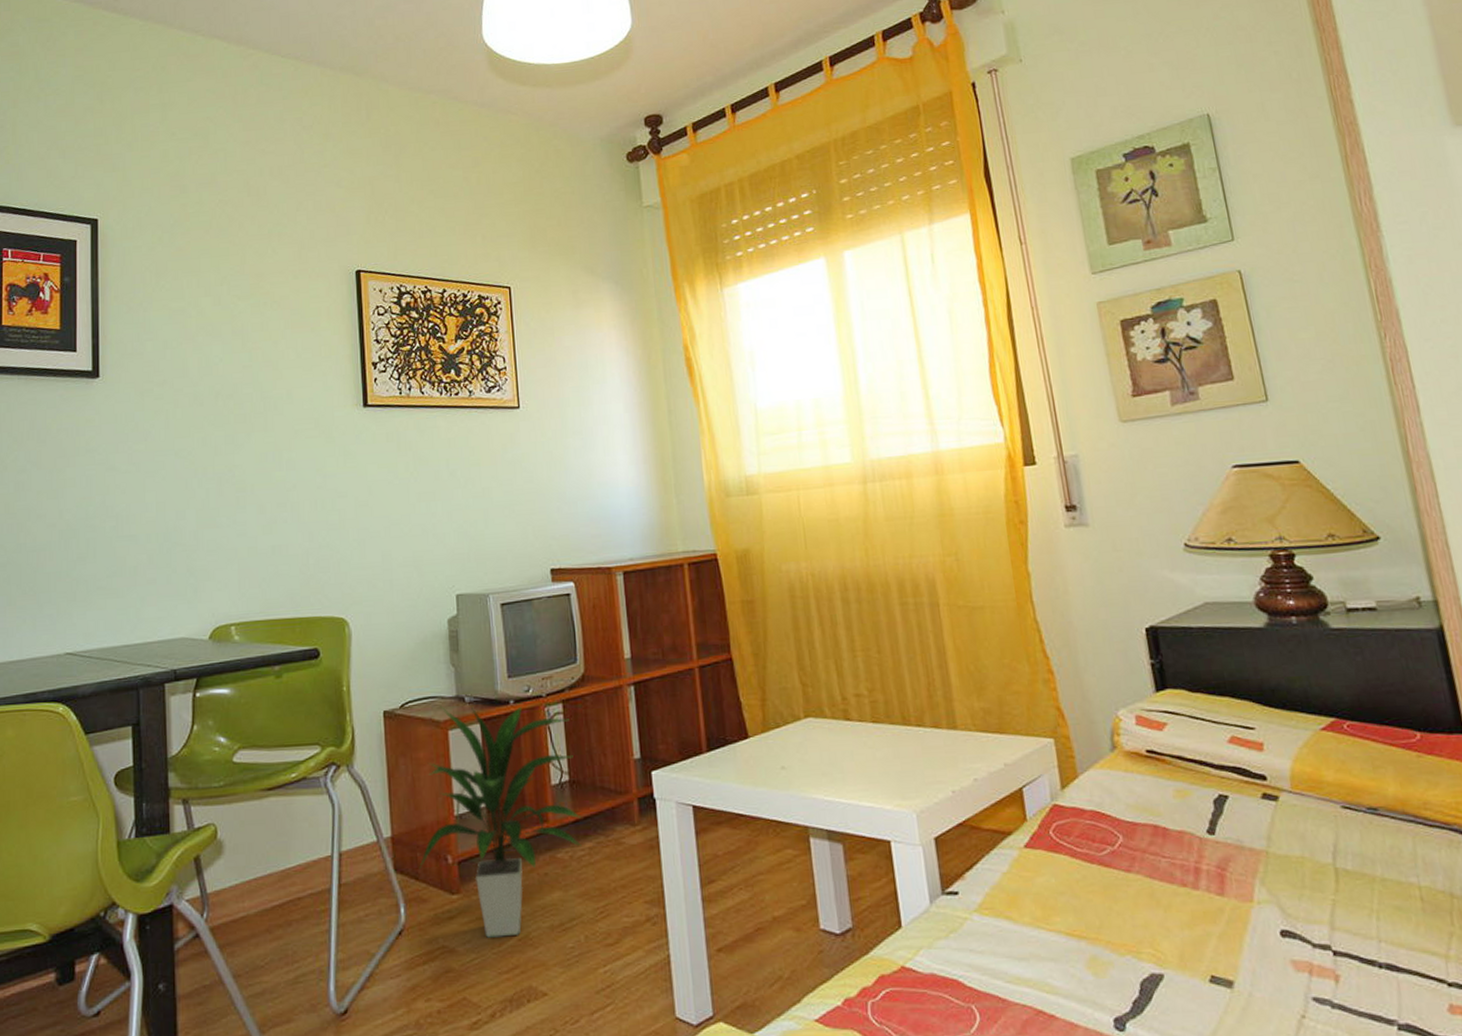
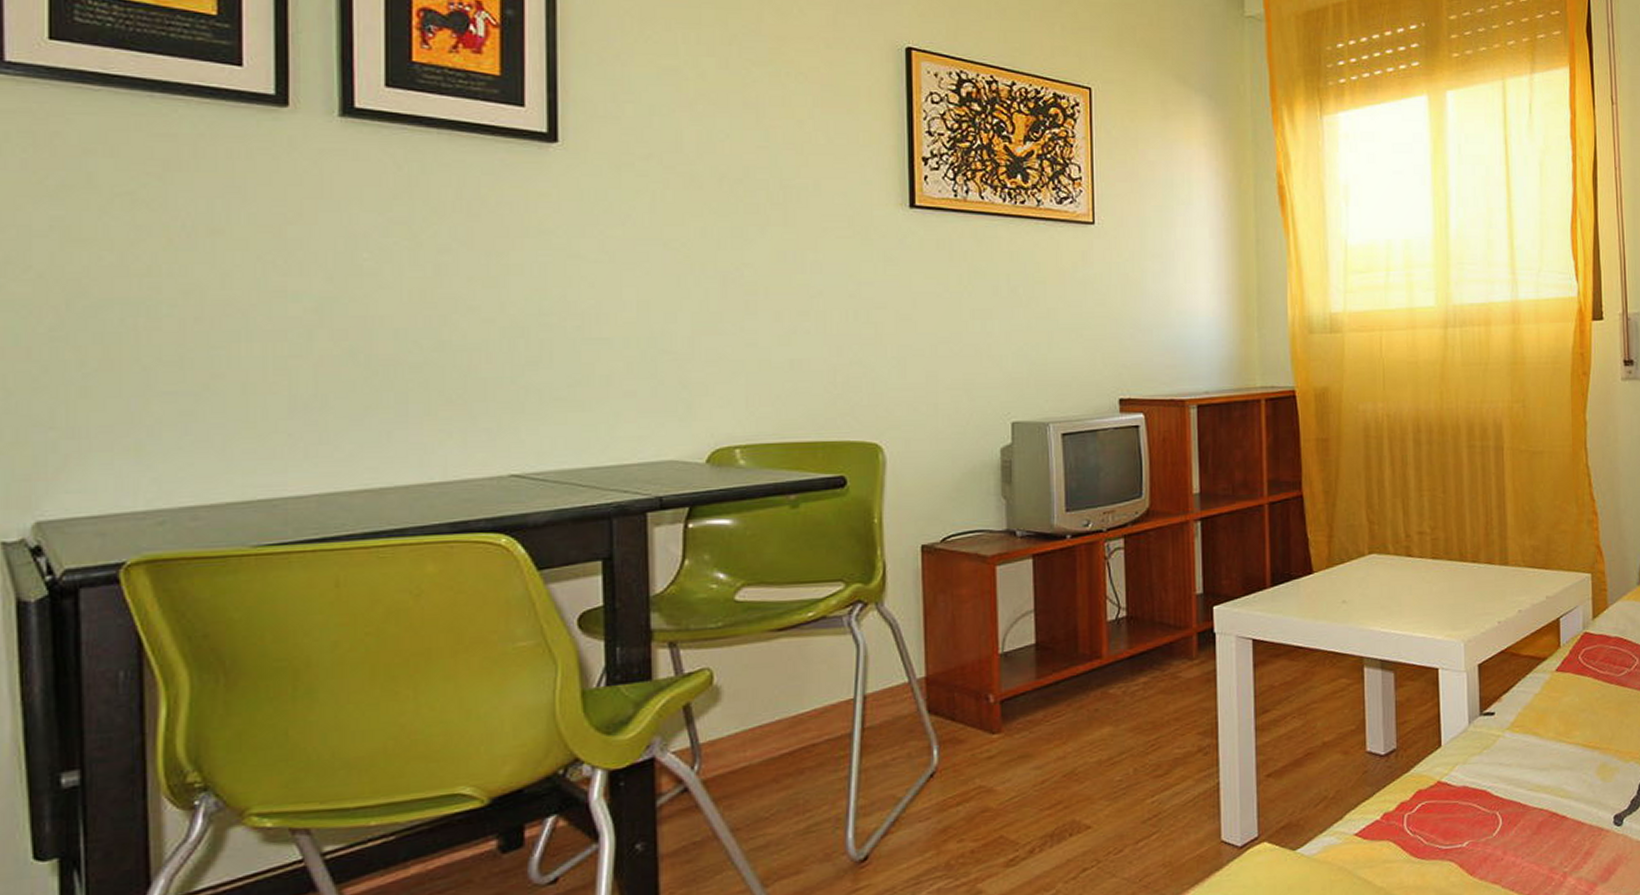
indoor plant: present [419,706,581,938] -> none [956,540,1137,776]

